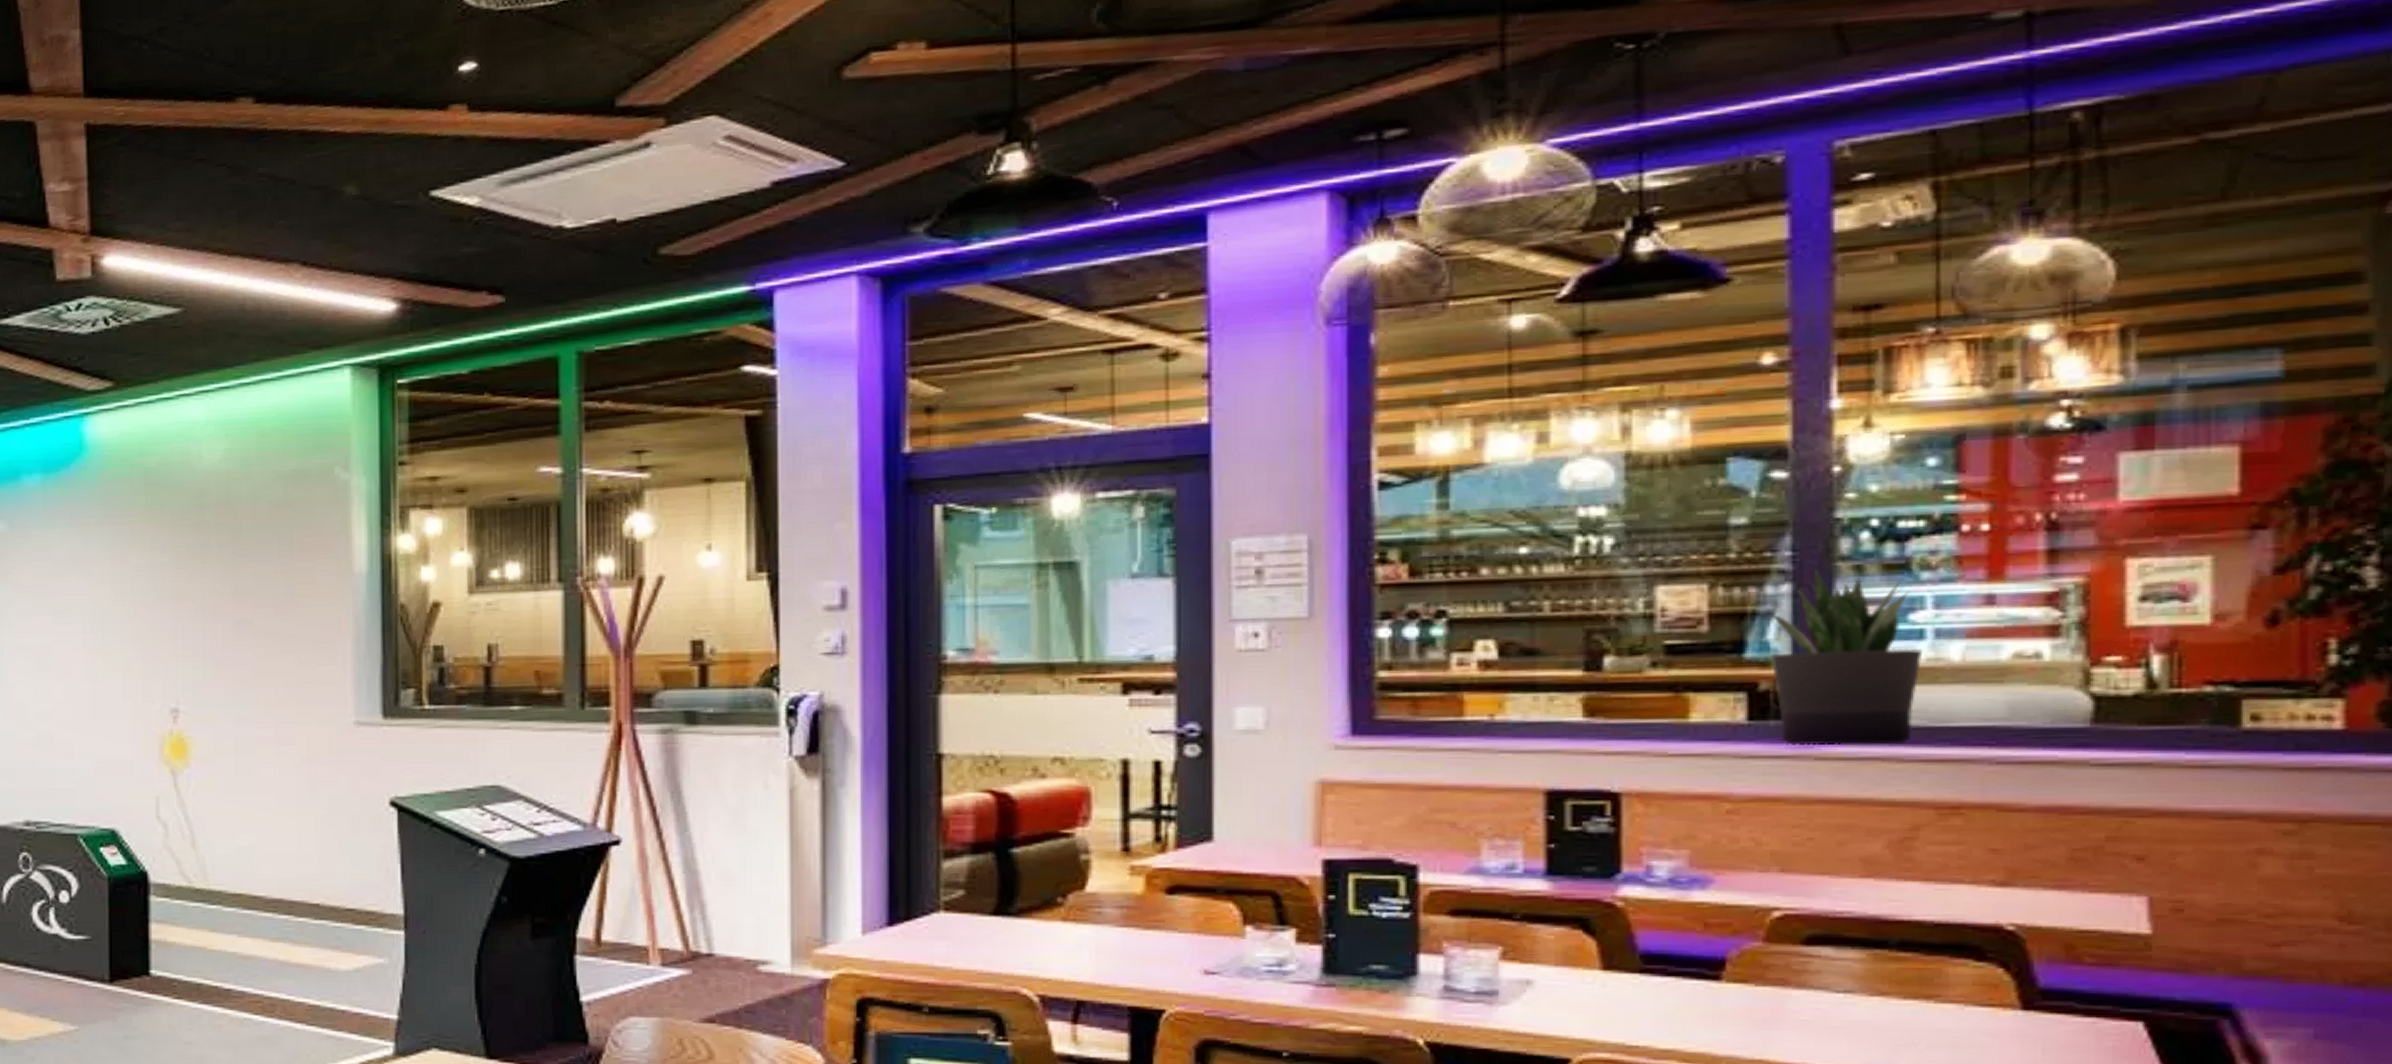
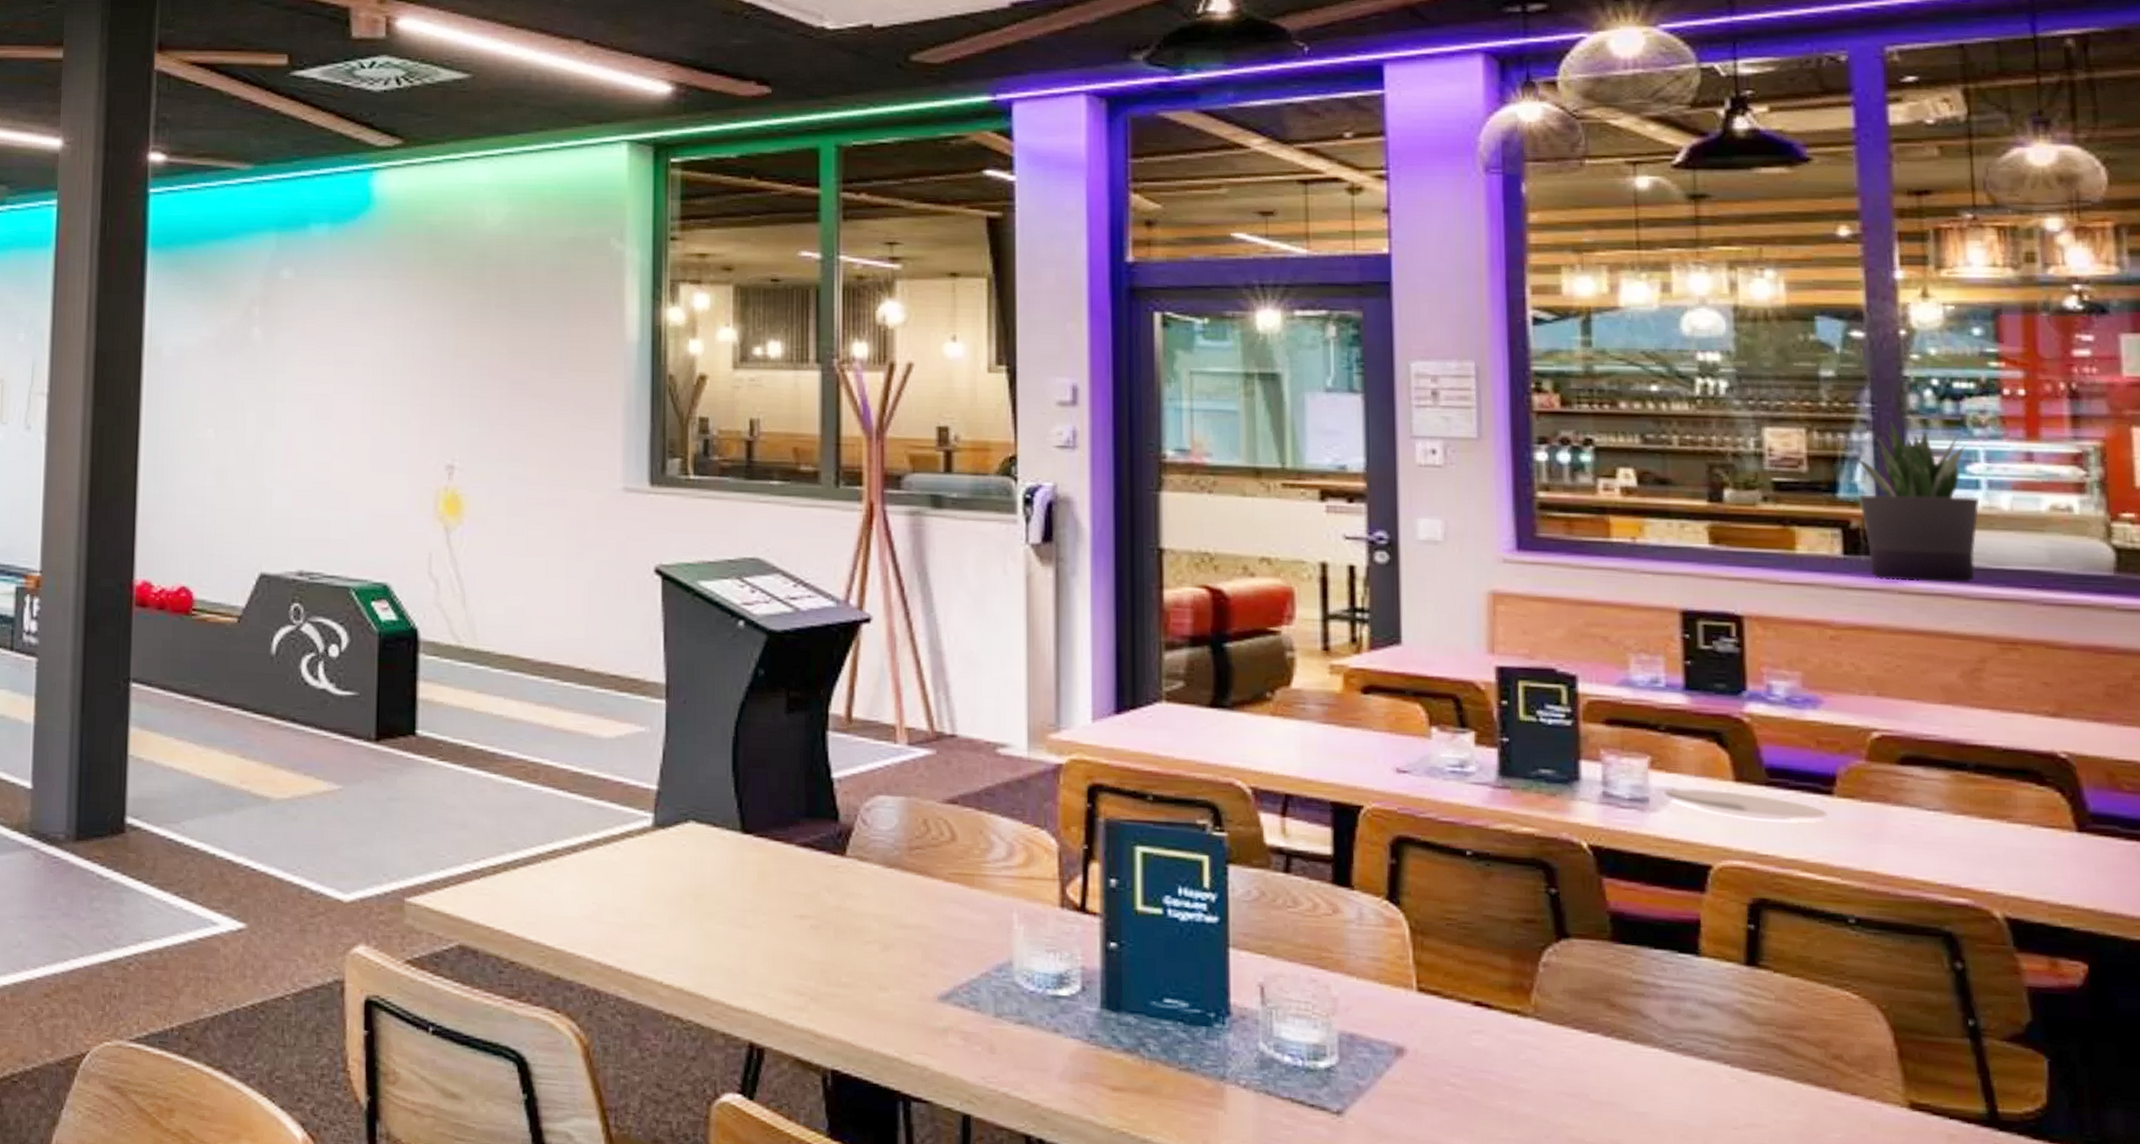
plate: none [1518,978,1713,1010] -> present [1665,788,1827,821]

